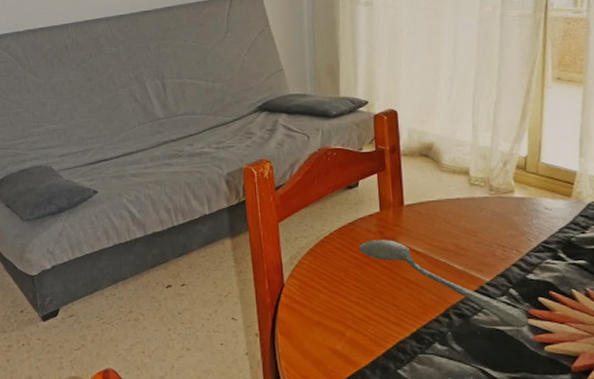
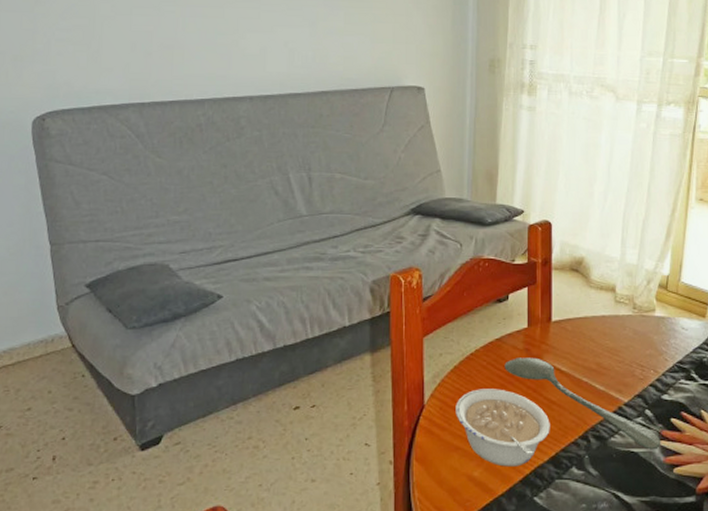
legume: none [314,269,410,341] -> present [455,389,550,467]

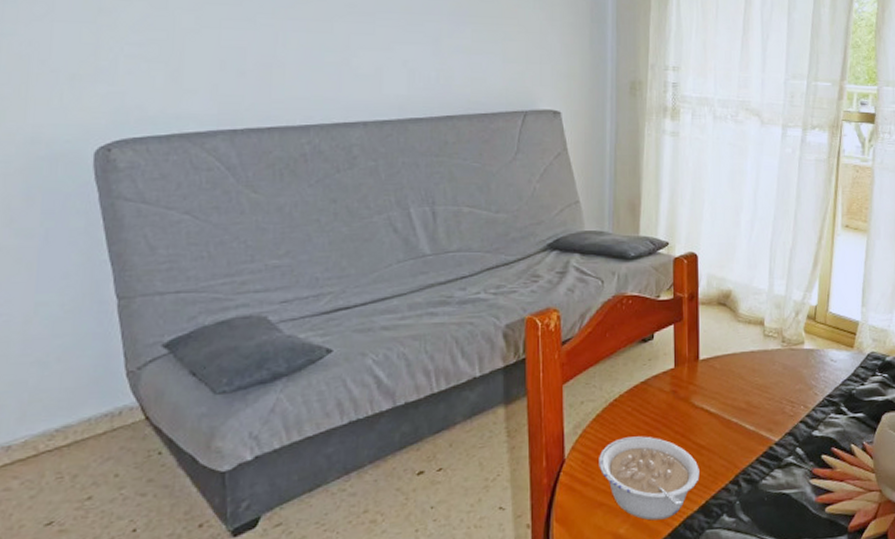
spoon: present [504,357,661,450] -> none [650,399,813,490]

